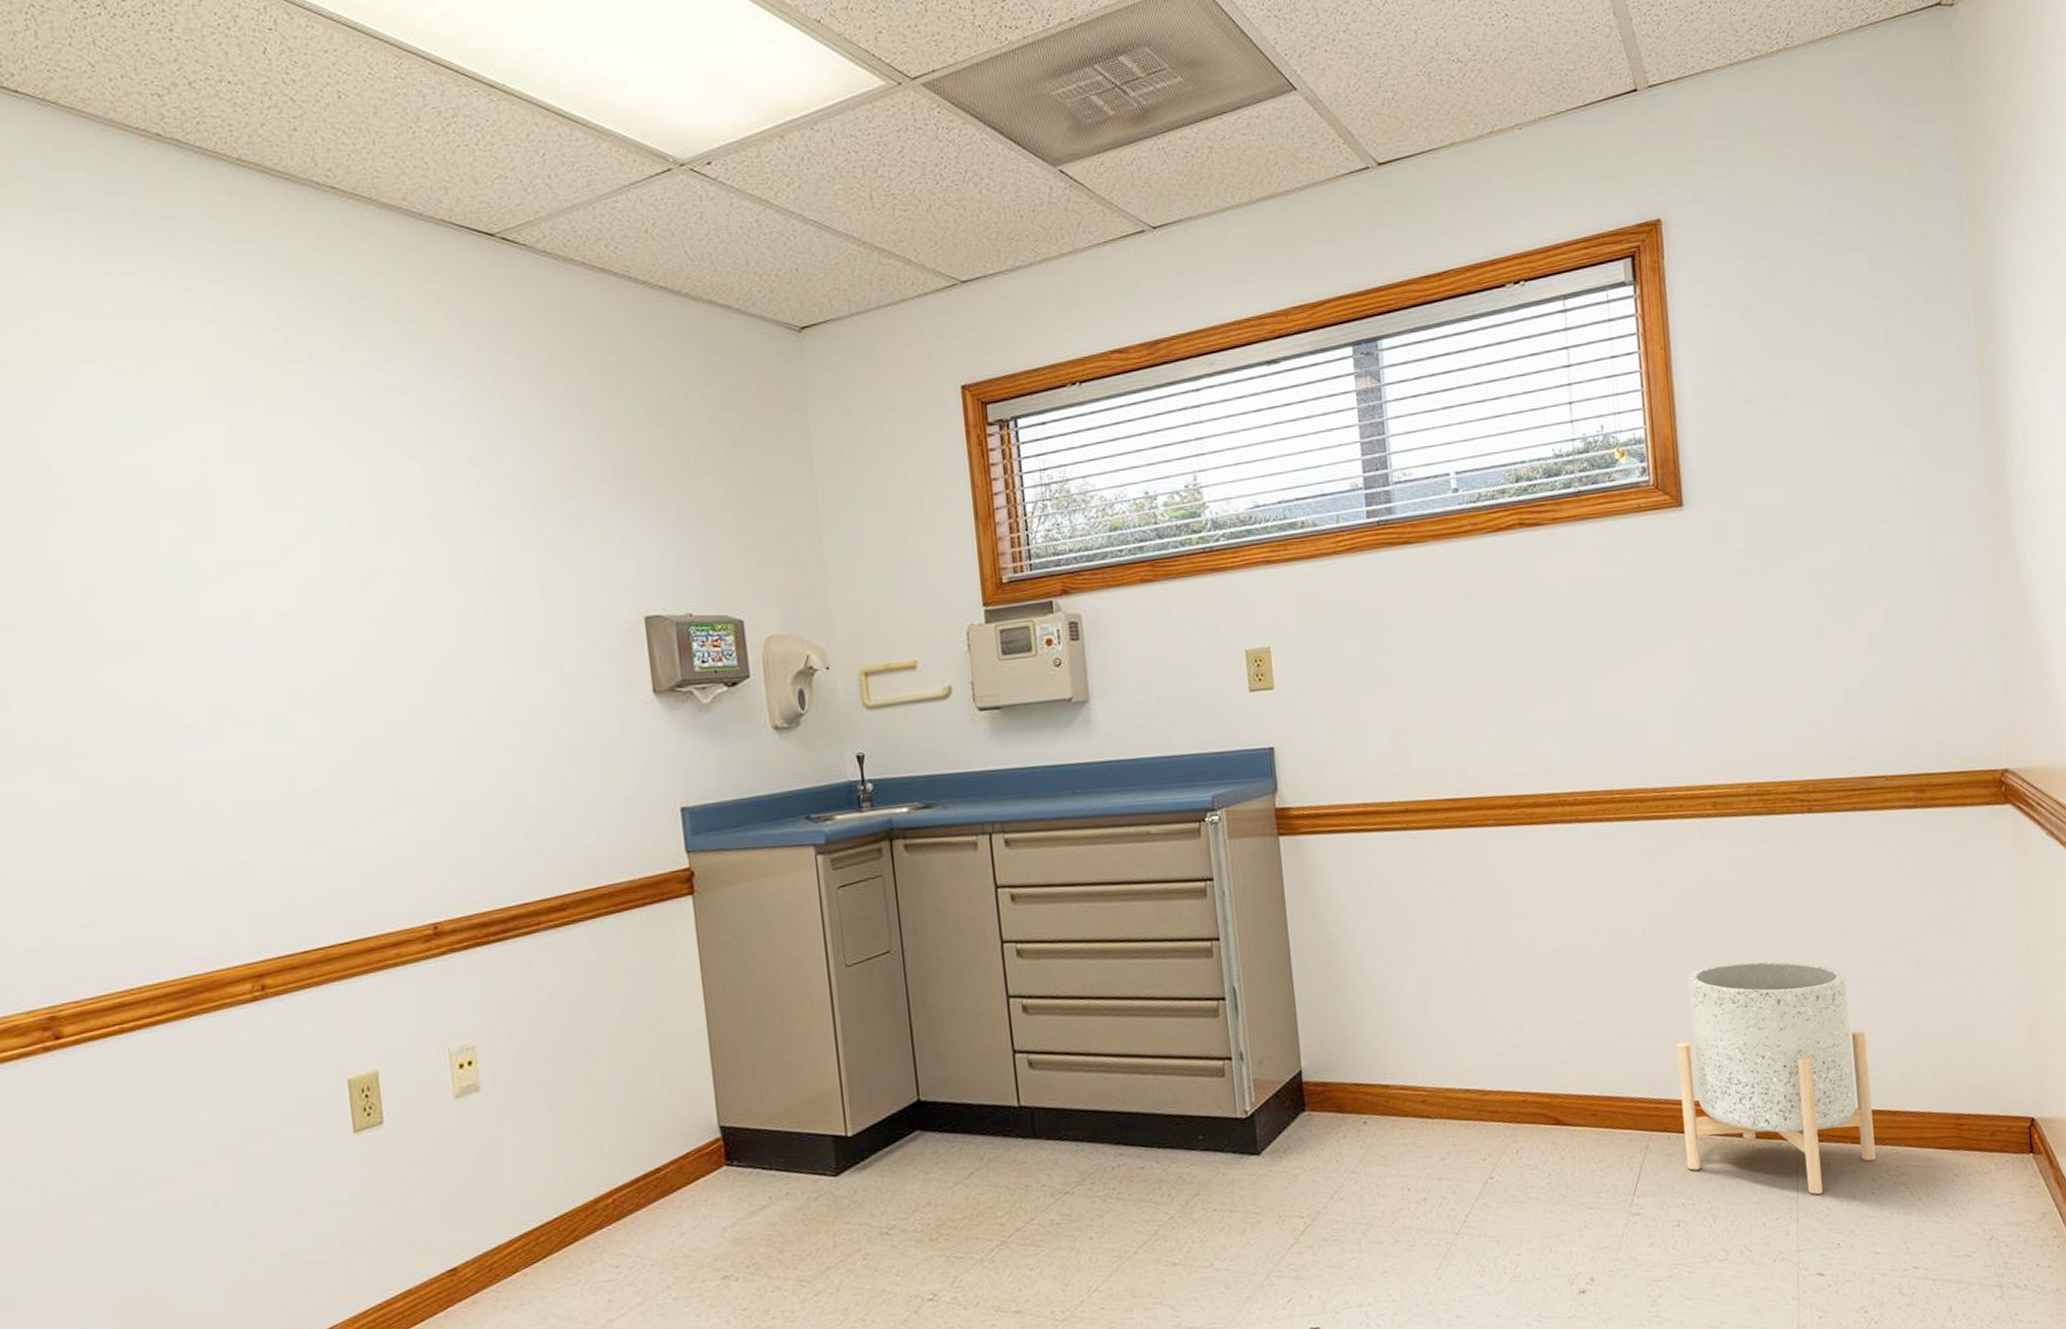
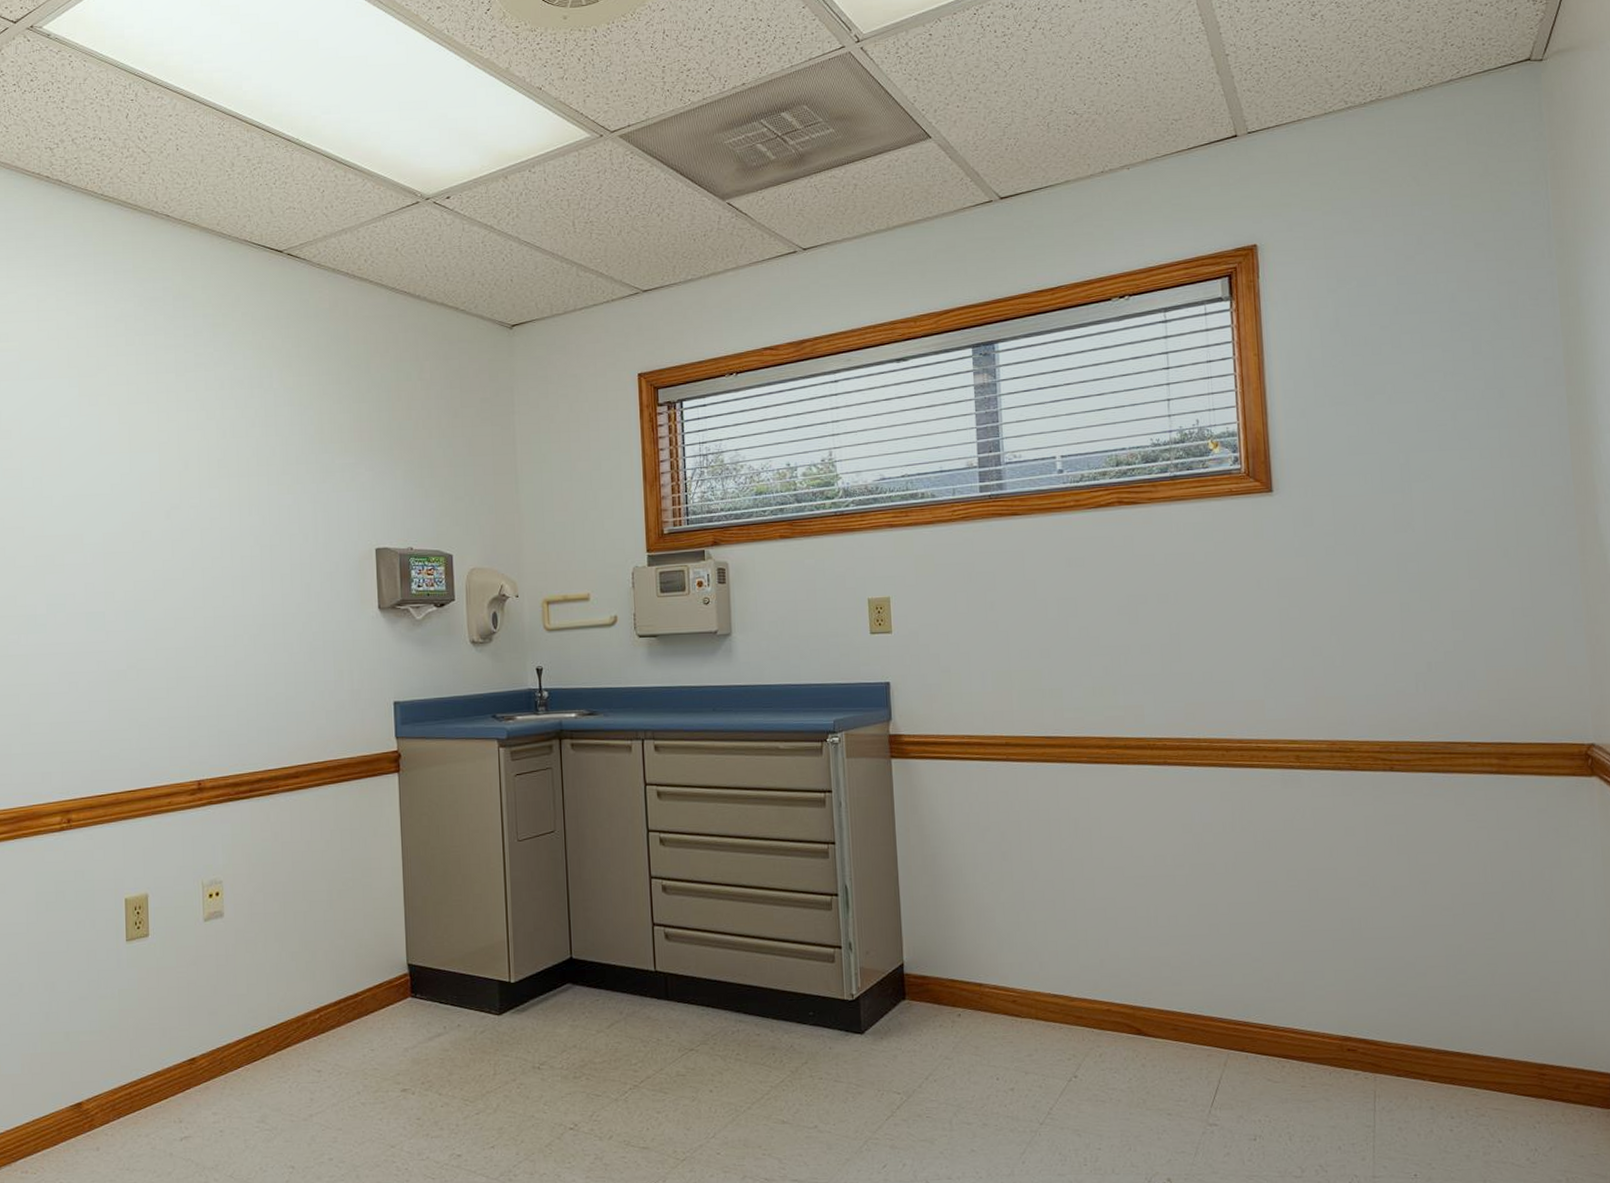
planter: present [1677,961,1876,1195] -> none [1256,902,1455,1125]

